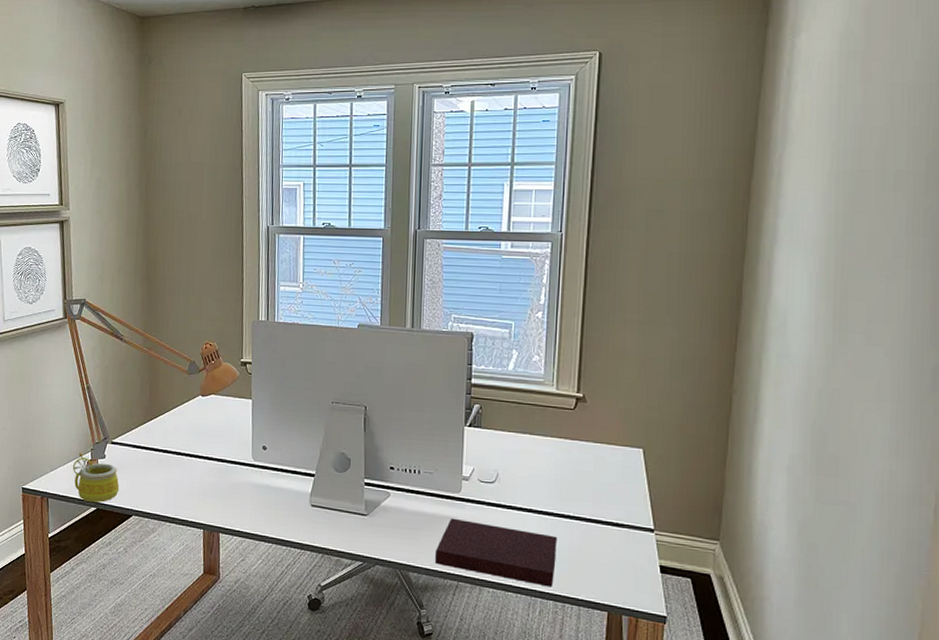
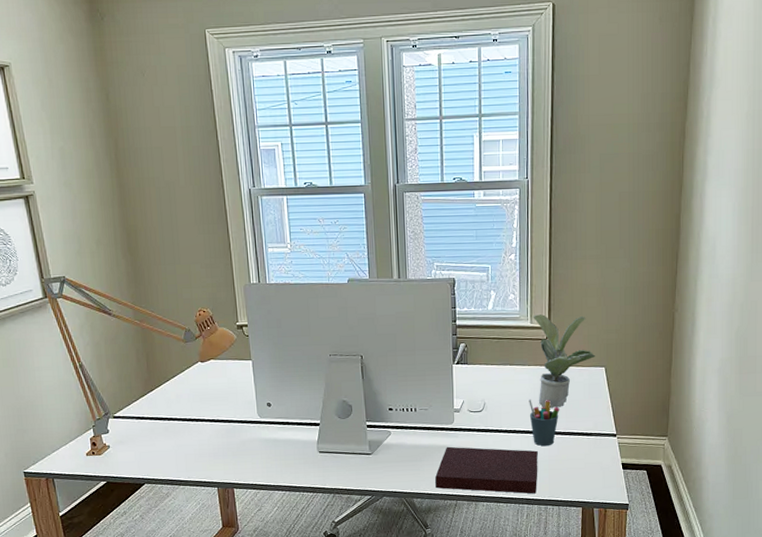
mug: present [73,453,120,503] -> none [76,431,128,477]
pen holder: none [549,474,586,533] -> present [529,398,560,447]
potted plant: none [559,380,633,490] -> present [533,314,596,409]

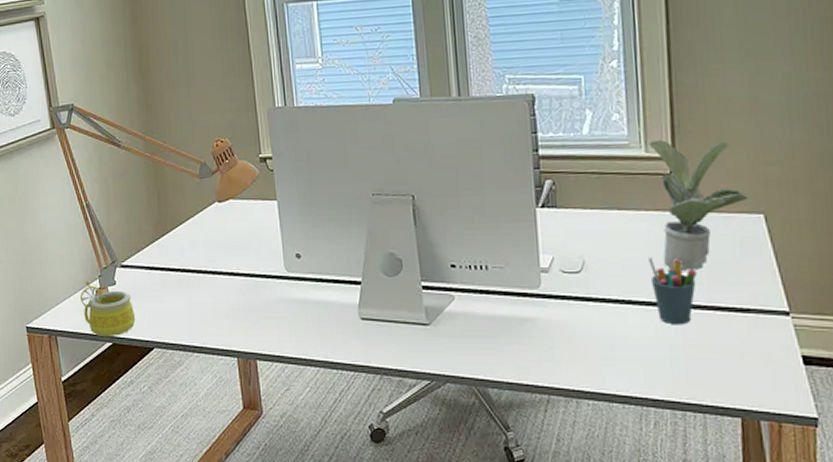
mug: none [76,431,128,477] -> present [80,281,136,337]
notebook: present [435,446,538,494] -> none [517,319,669,393]

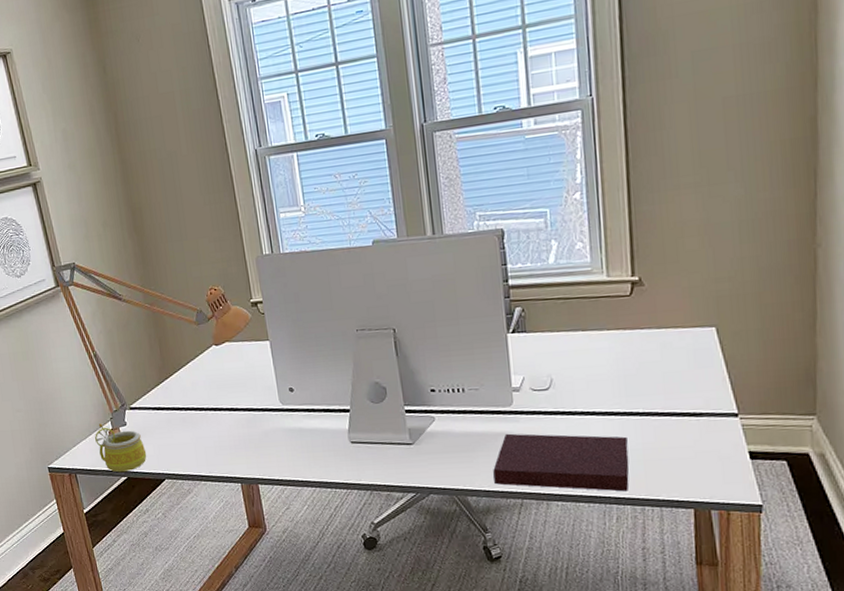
notebook: none [517,319,669,393] -> present [493,433,629,492]
potted plant: present [648,140,749,272] -> none [610,263,702,383]
pen holder: present [648,256,697,325] -> none [610,371,655,431]

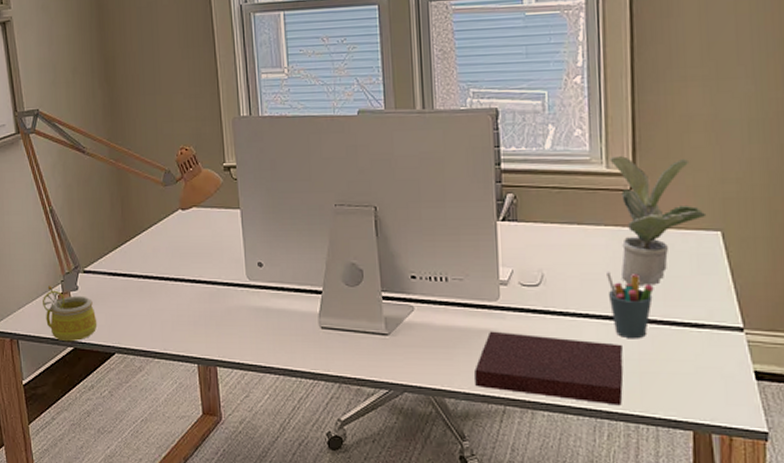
potted plant: none [610,263,702,383] -> present [609,156,707,287]
pen holder: none [610,371,655,431] -> present [606,271,654,339]

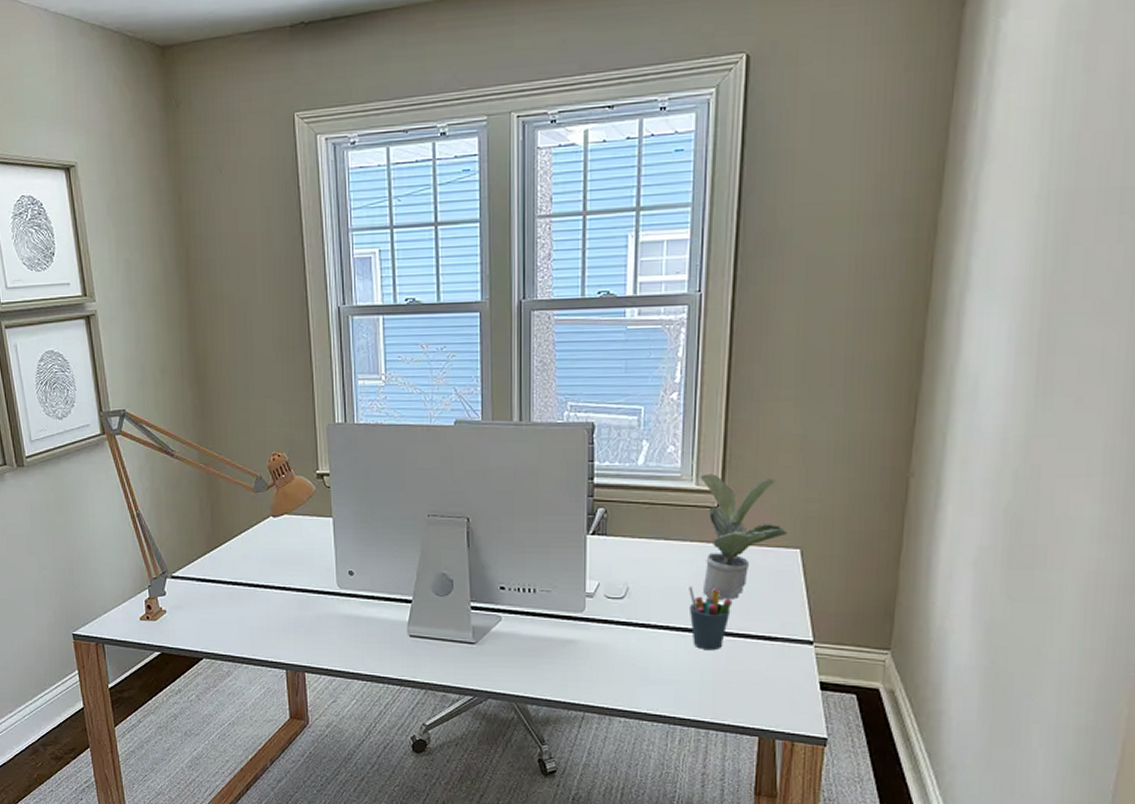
mug: present [43,286,97,342] -> none [129,591,185,647]
notebook: present [475,331,624,406] -> none [557,641,699,713]

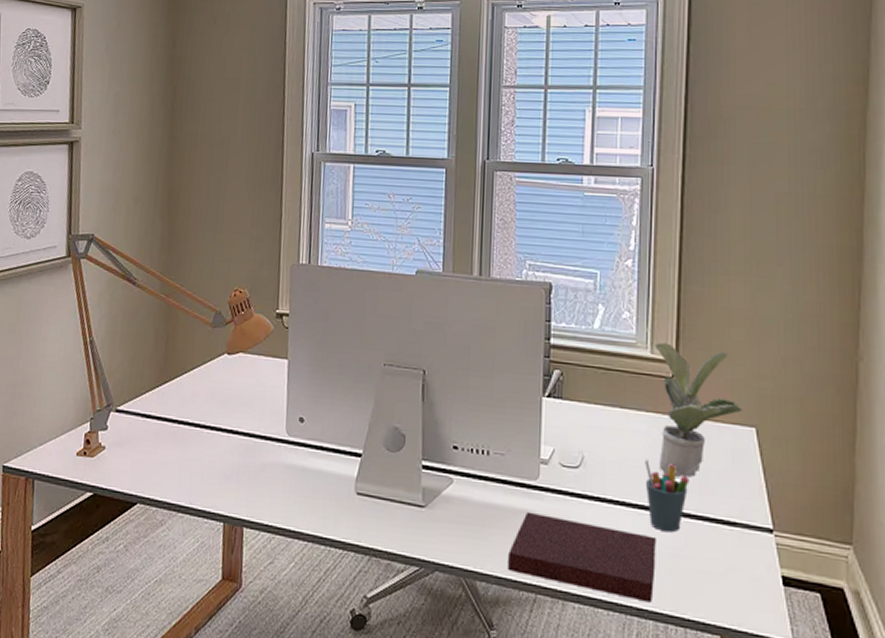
notebook: none [557,641,699,713] -> present [508,511,656,603]

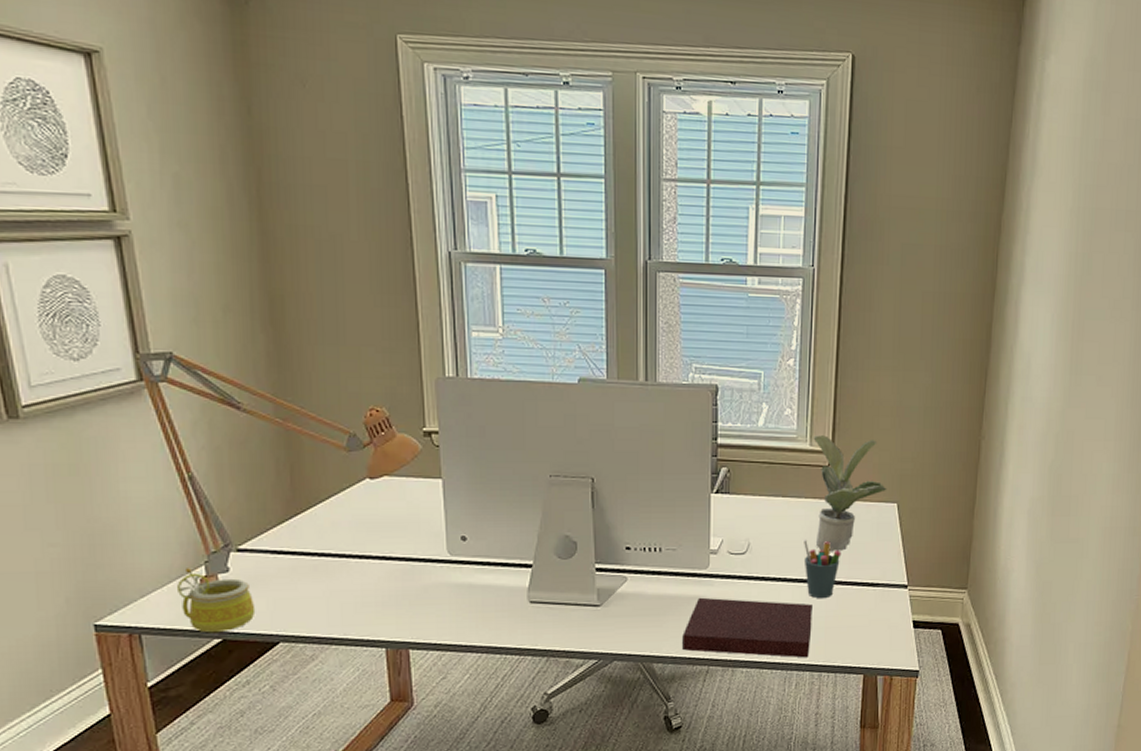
mug: none [67,422,123,487] -> present [177,568,256,633]

